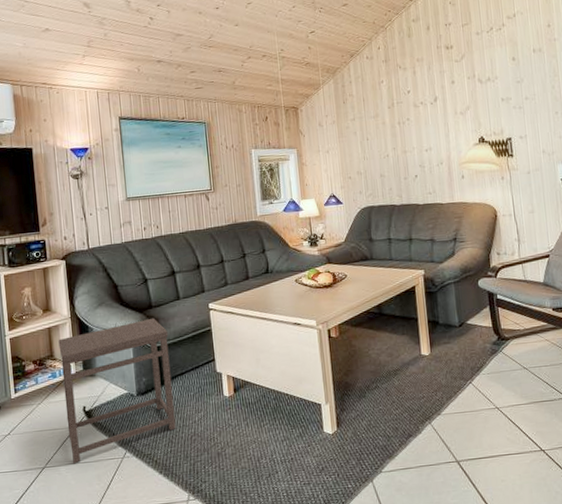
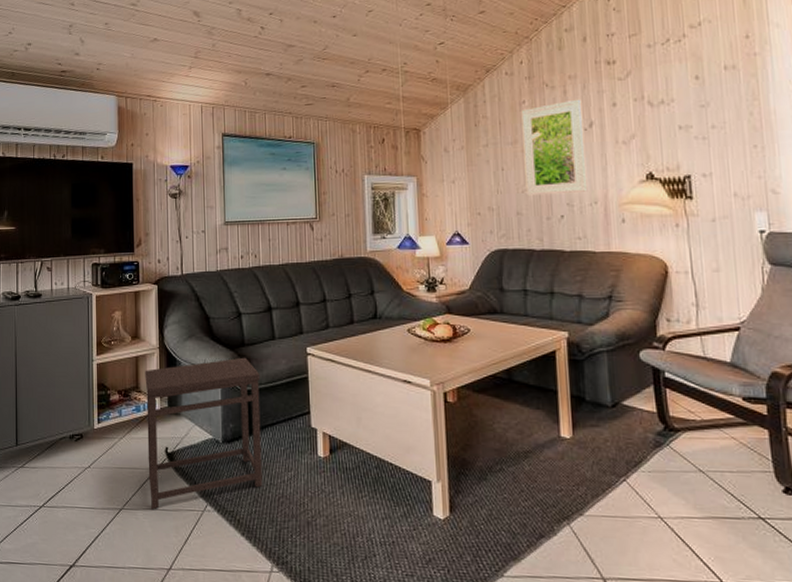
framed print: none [380,78,435,161] -> present [521,99,588,196]

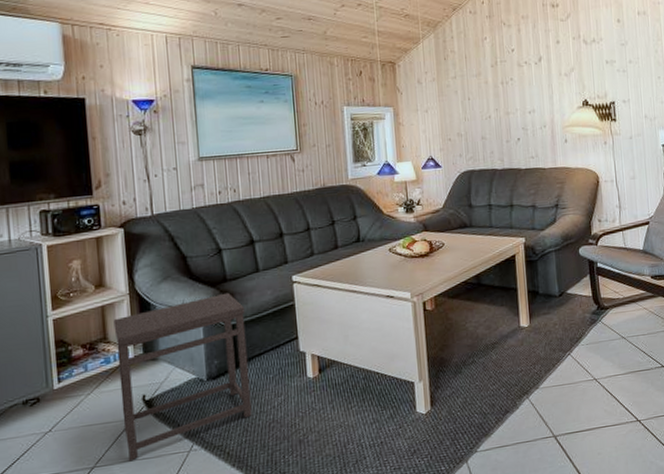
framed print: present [521,99,588,196] -> none [483,36,539,122]

